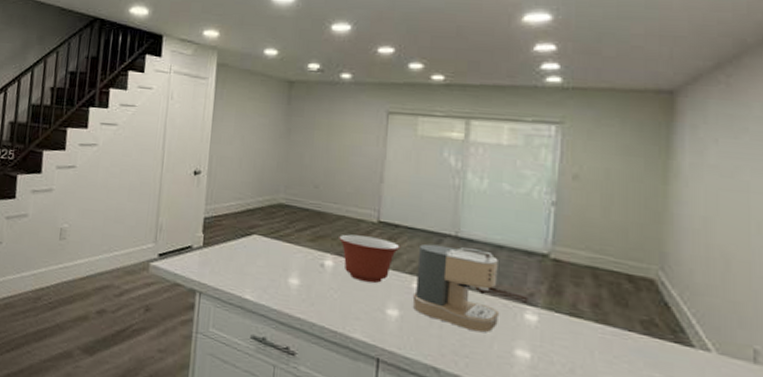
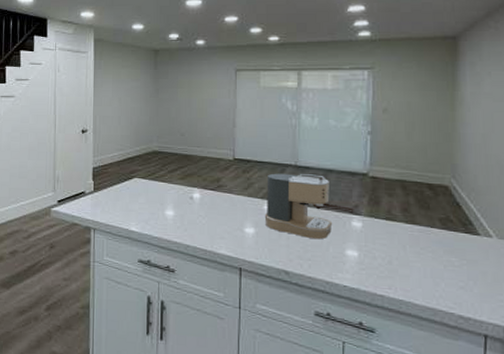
mixing bowl: present [339,234,400,283] -> none [203,171,252,209]

